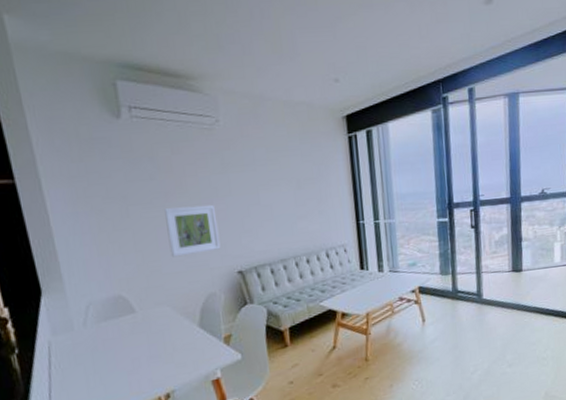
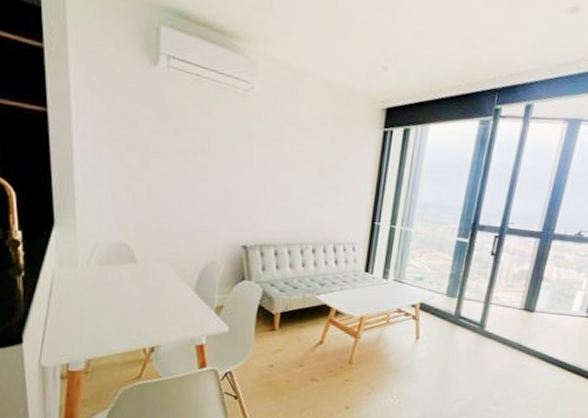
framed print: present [164,204,221,258] -> none [180,167,233,220]

